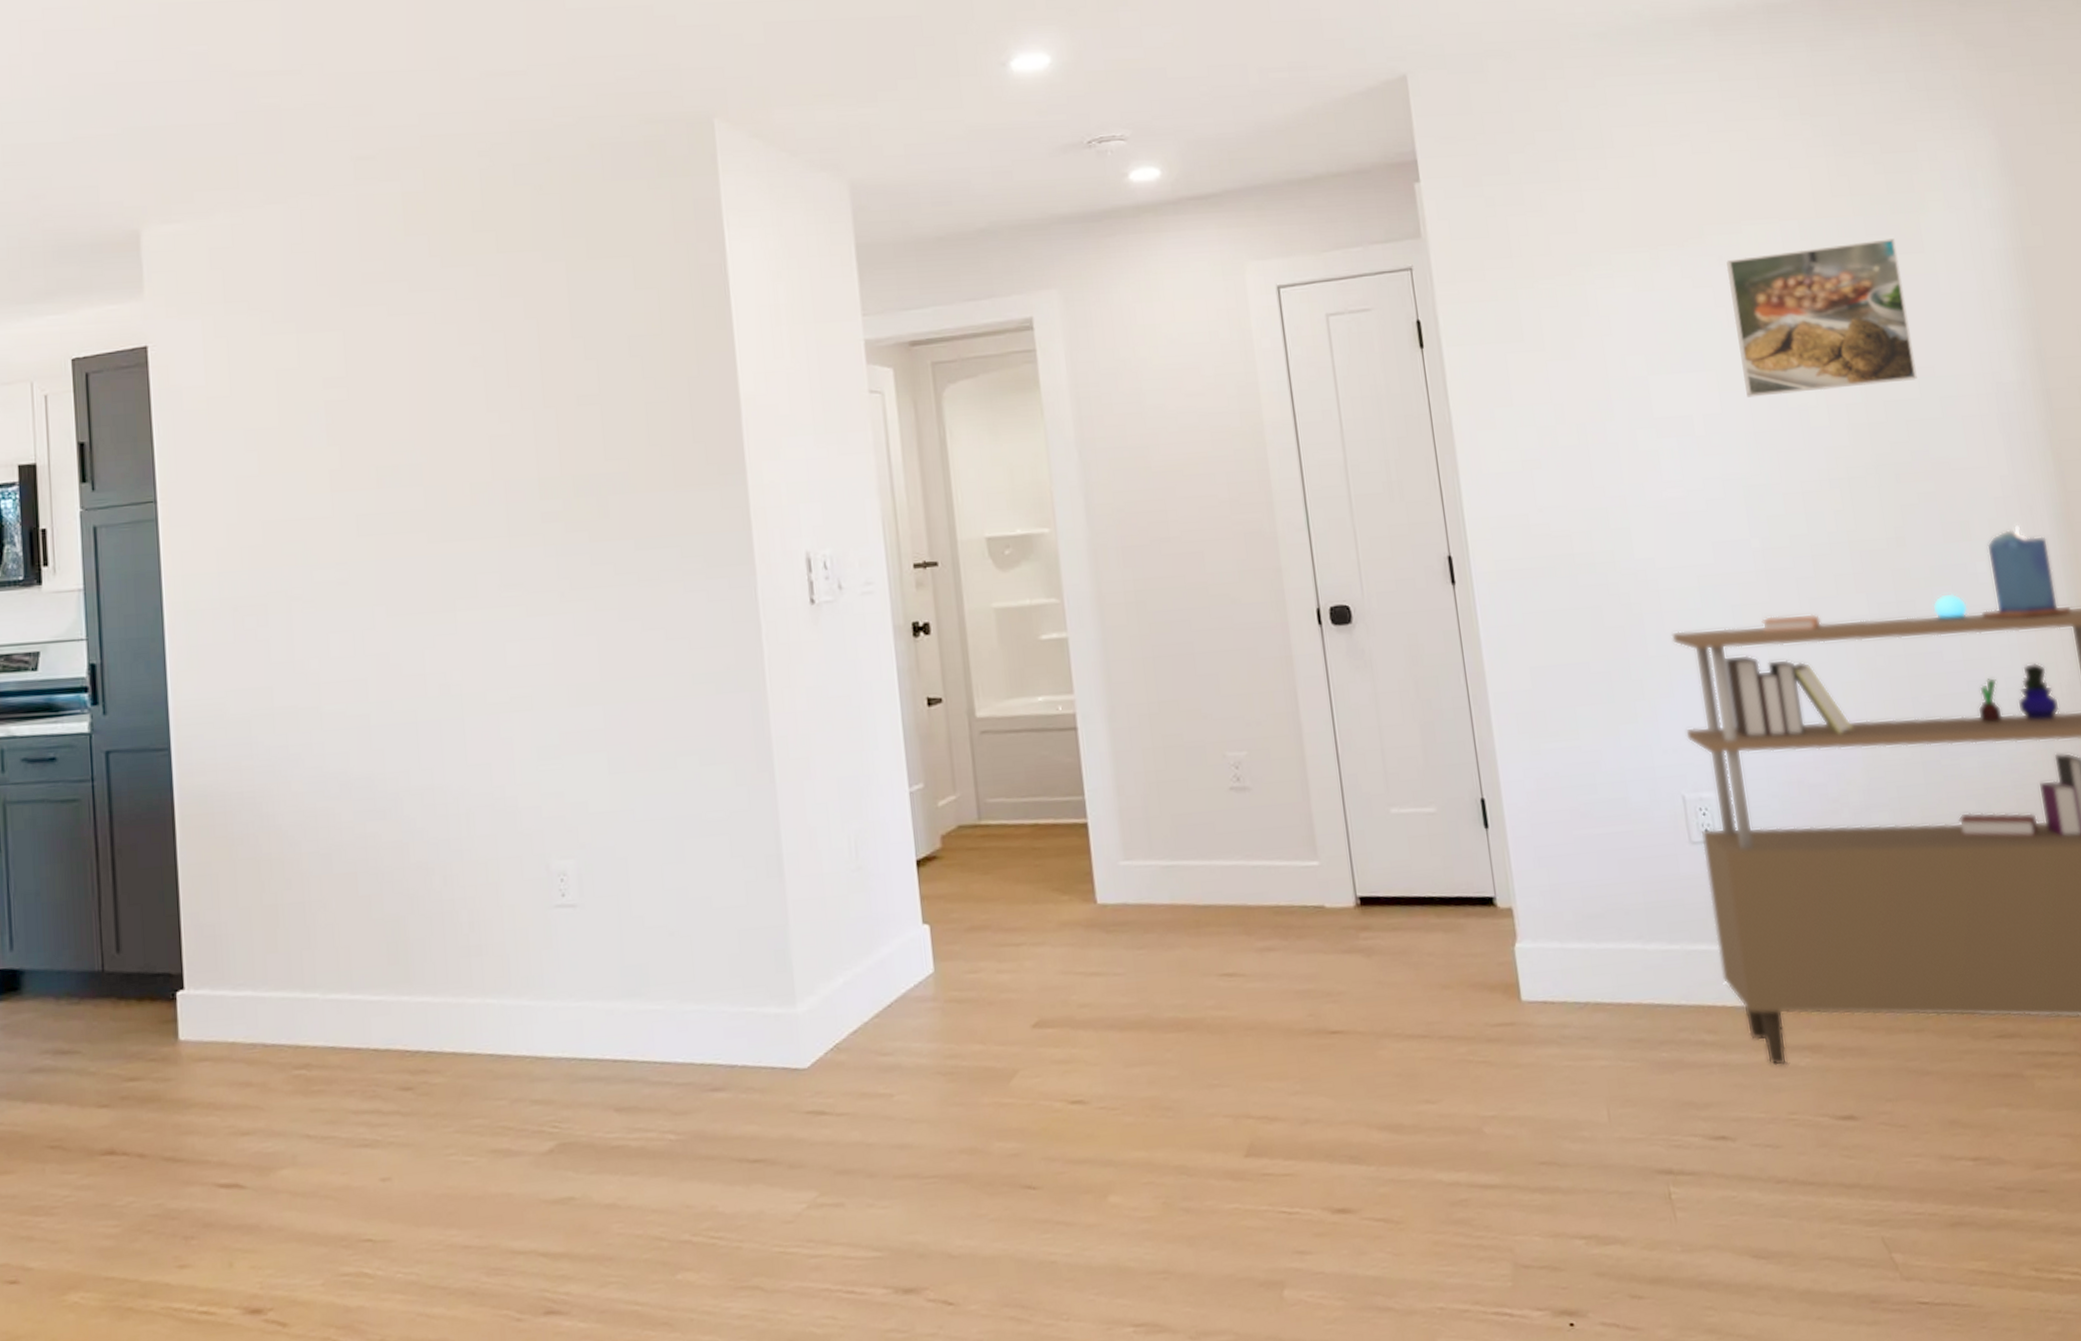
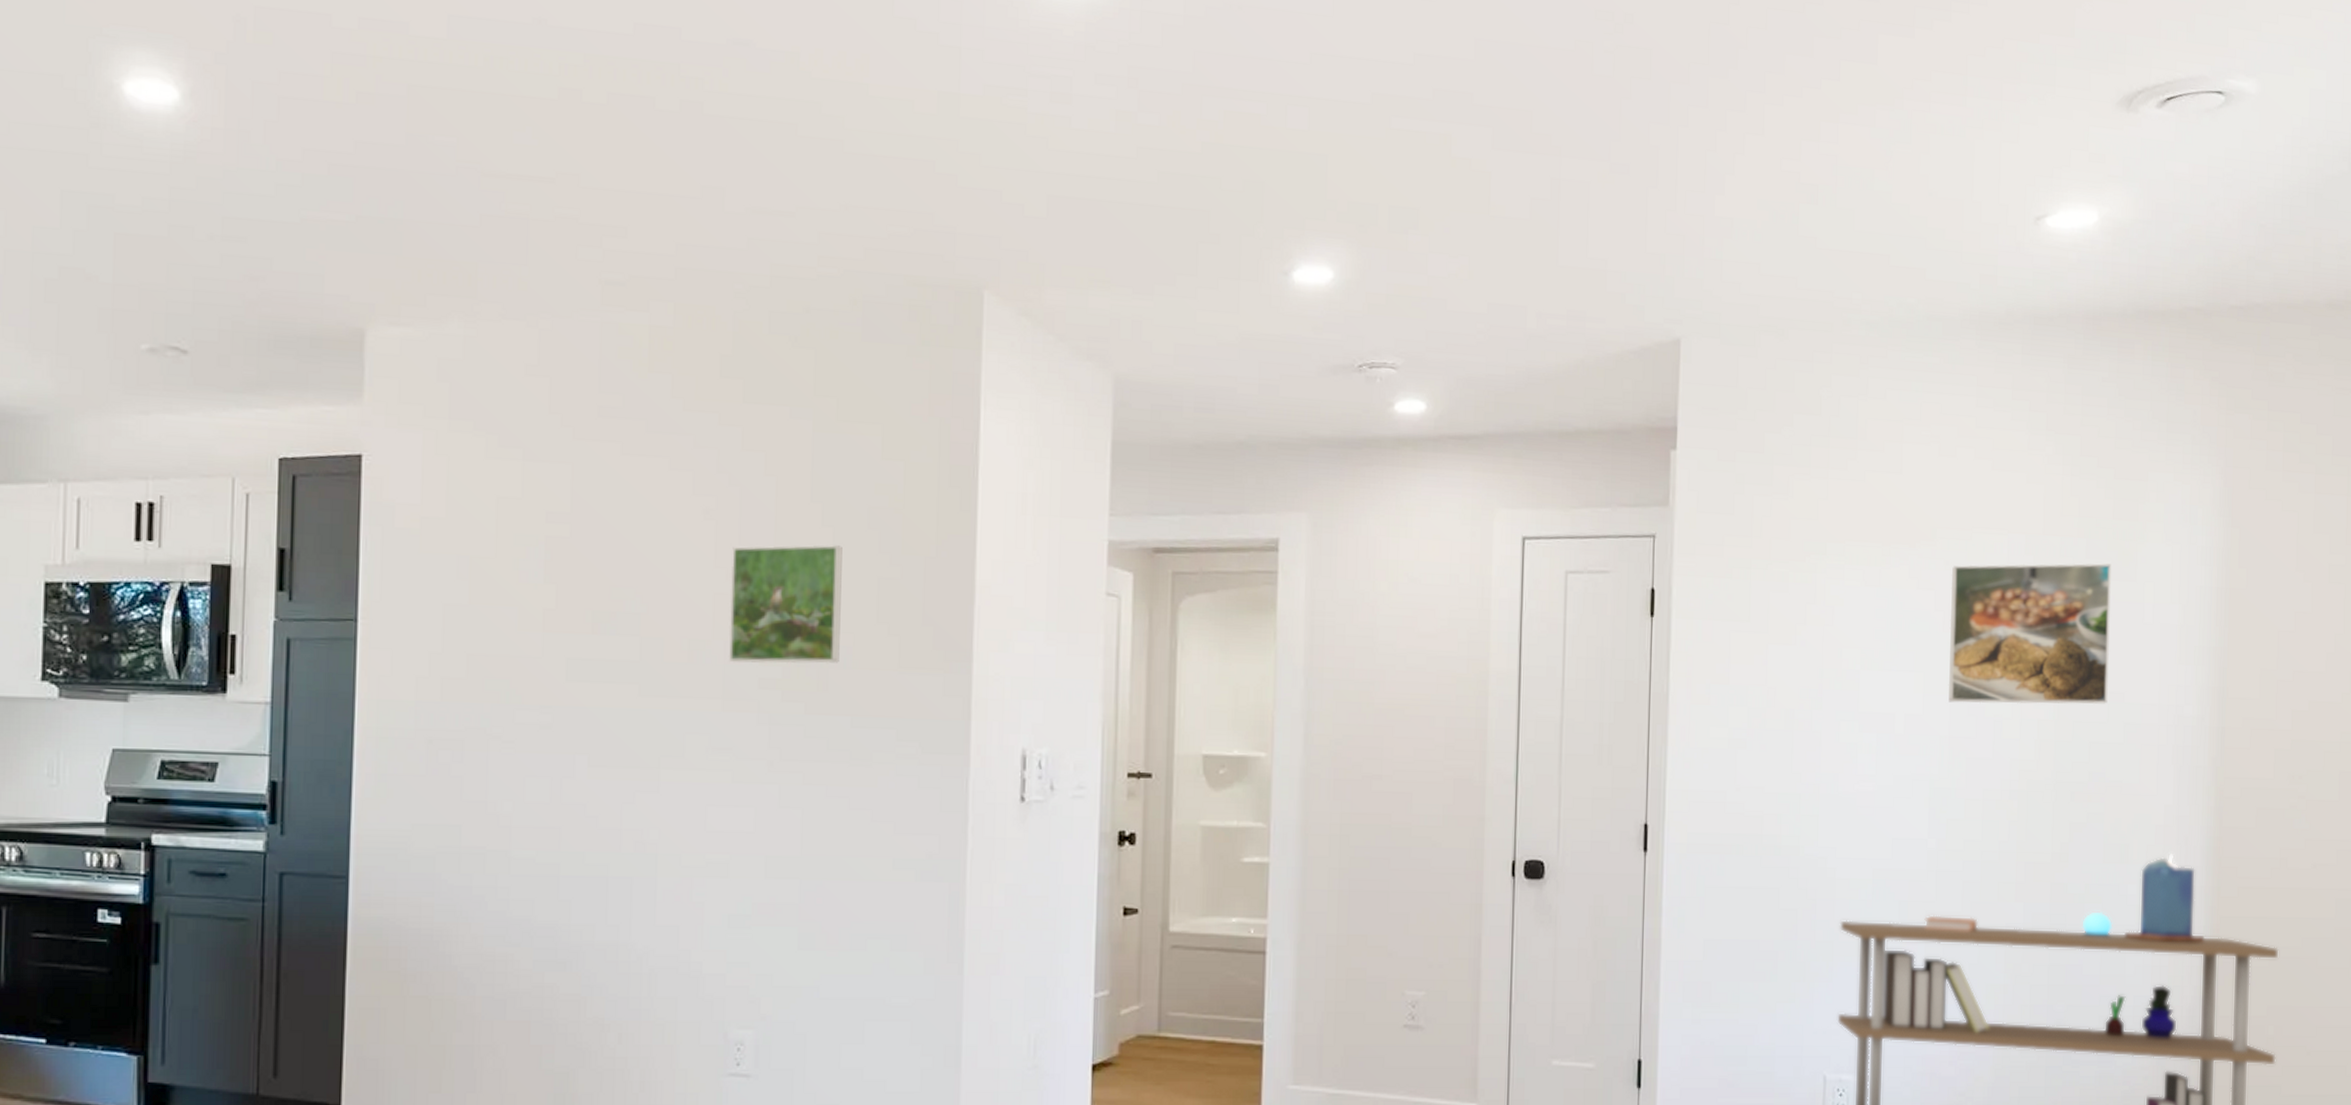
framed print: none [502,376,617,500] -> present [728,544,842,664]

